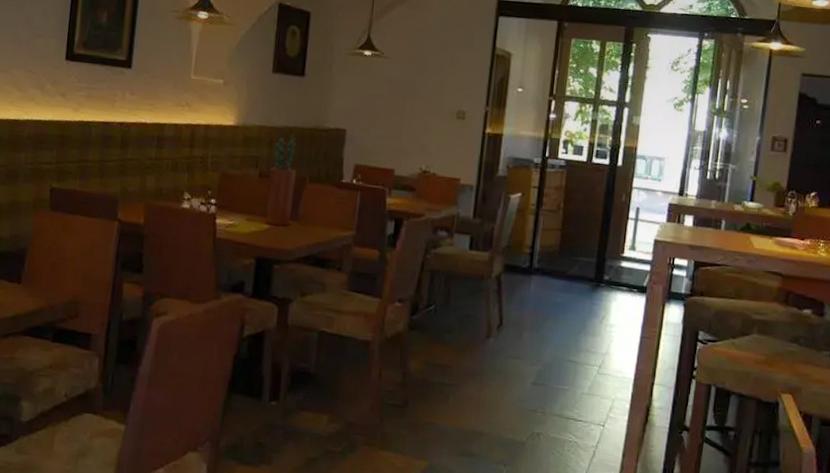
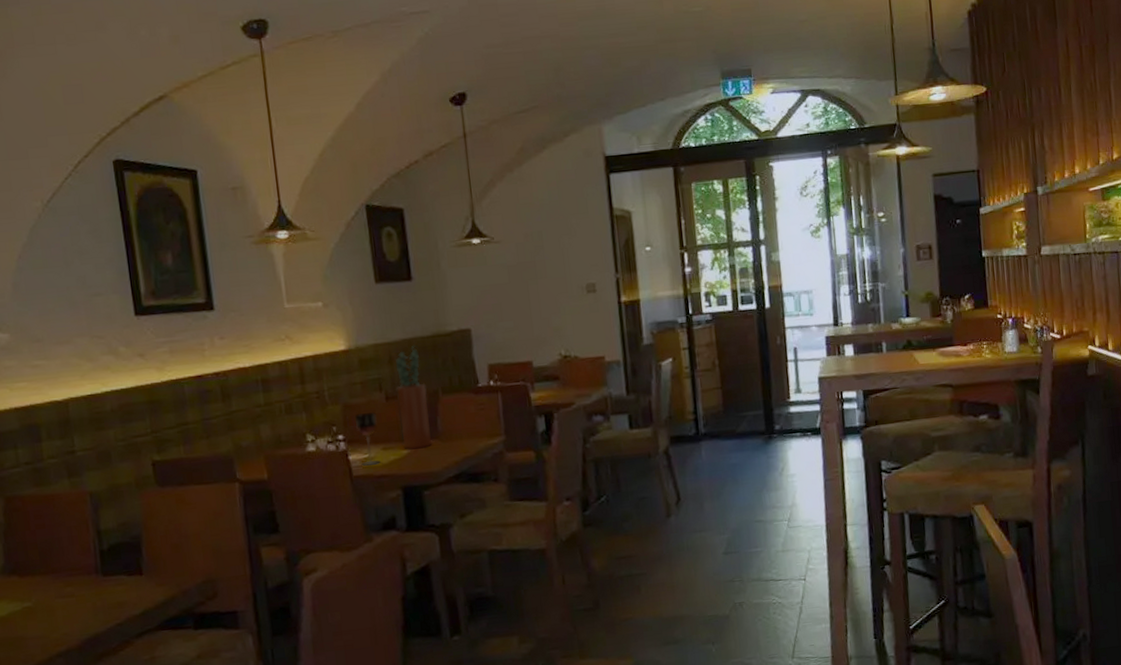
wineglass: none [225,184,248,232] -> present [354,411,380,466]

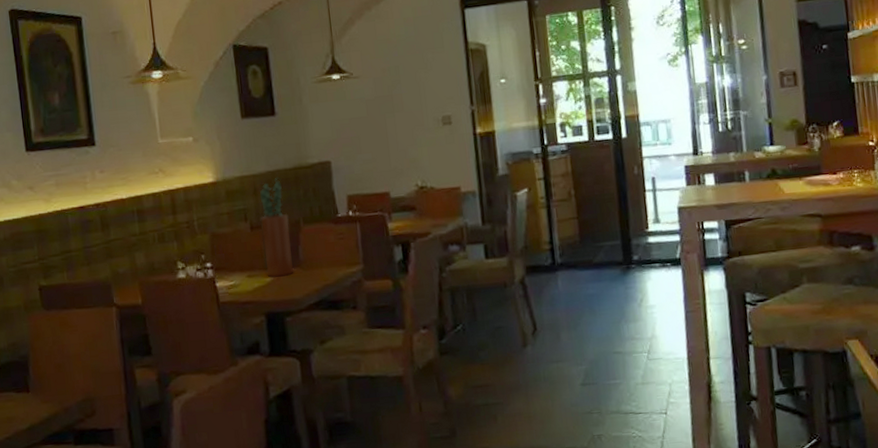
wineglass: present [354,411,380,466] -> none [221,240,245,293]

